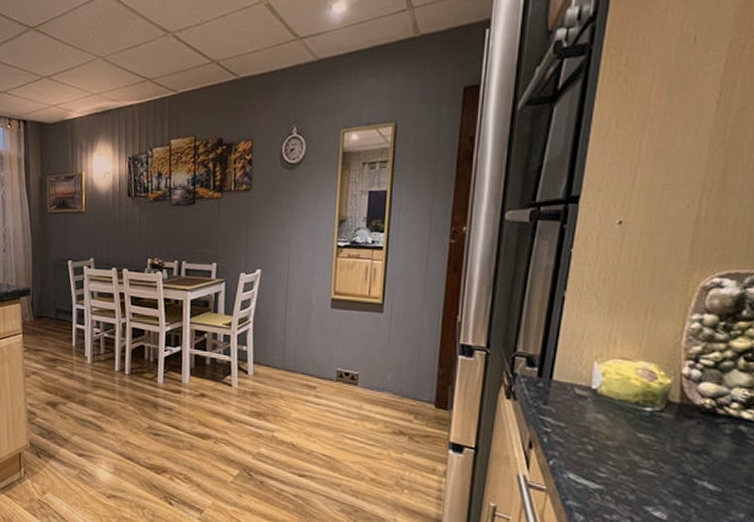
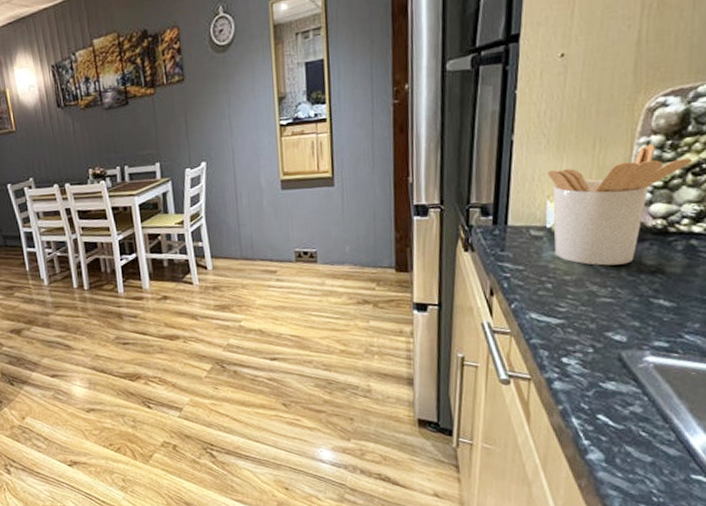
utensil holder: none [598,322,746,439] -> present [548,144,693,266]

